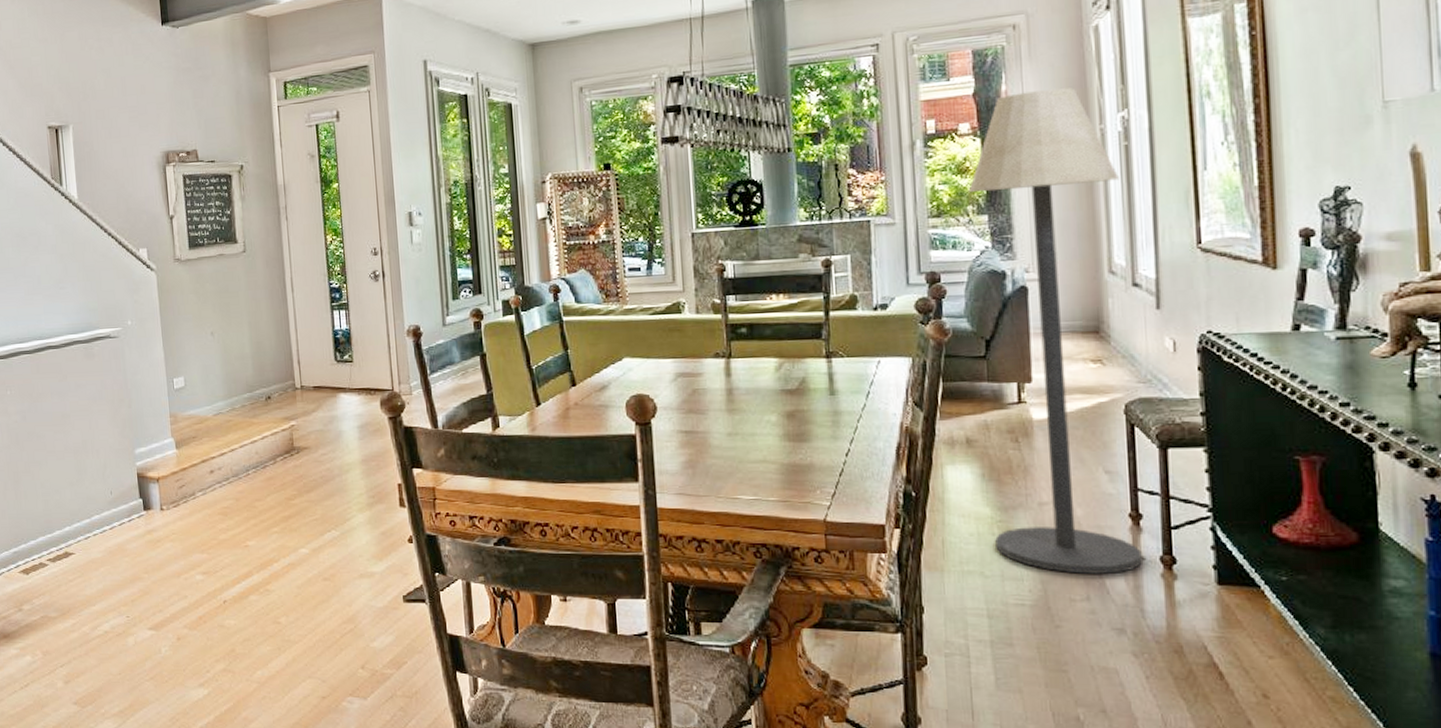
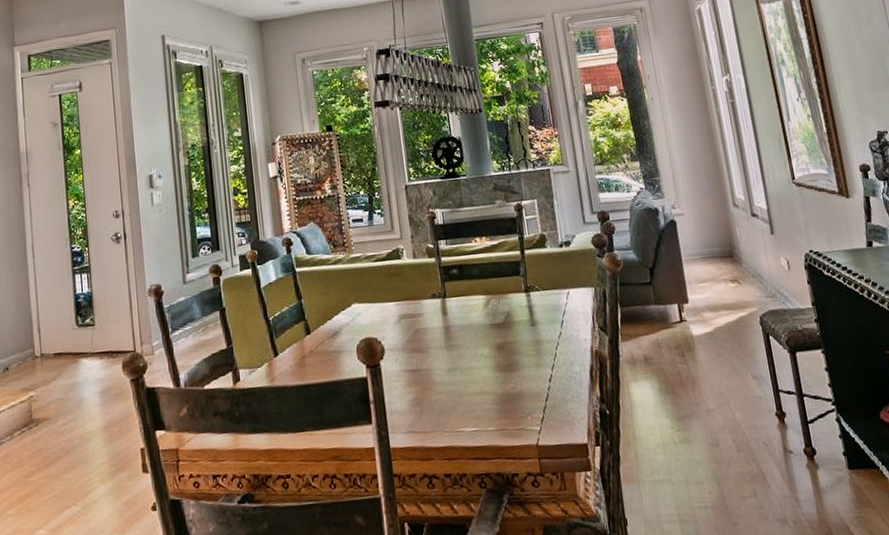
floor lamp: present [968,88,1142,574] -> none [622,57,791,473]

